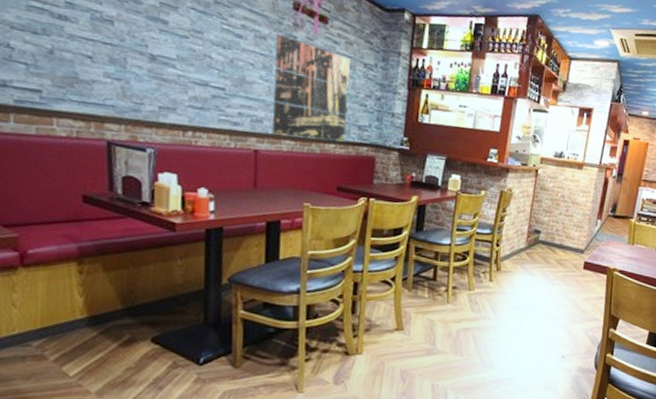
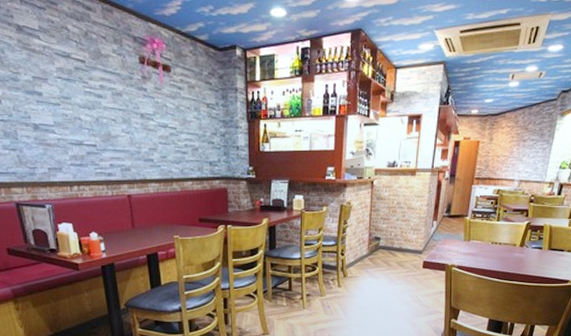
wall art: present [272,33,351,143] -> none [129,88,200,180]

